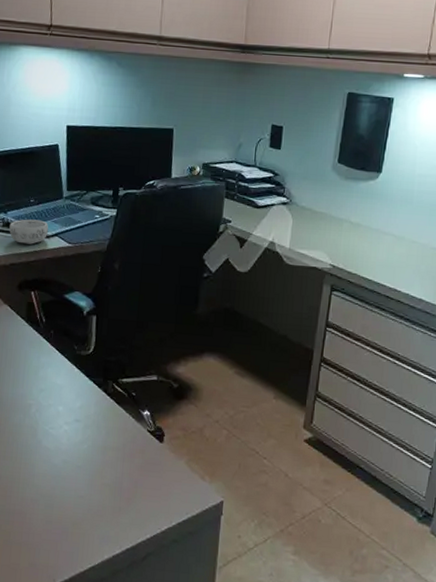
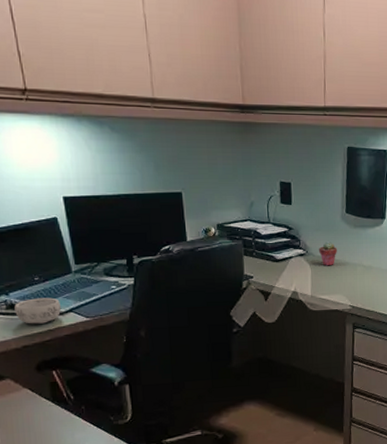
potted succulent: none [303,192,323,219] -> present [319,242,337,266]

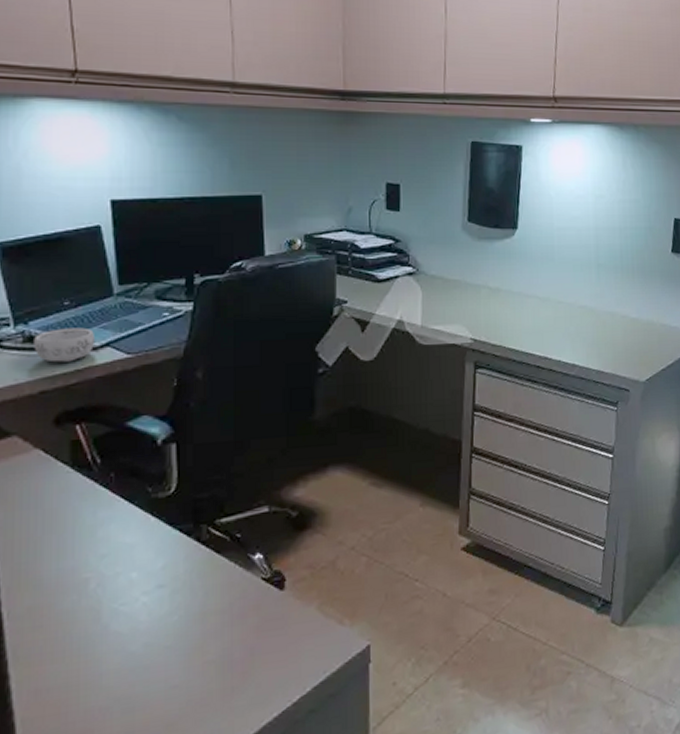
potted succulent: present [319,242,337,266] -> none [433,257,456,288]

